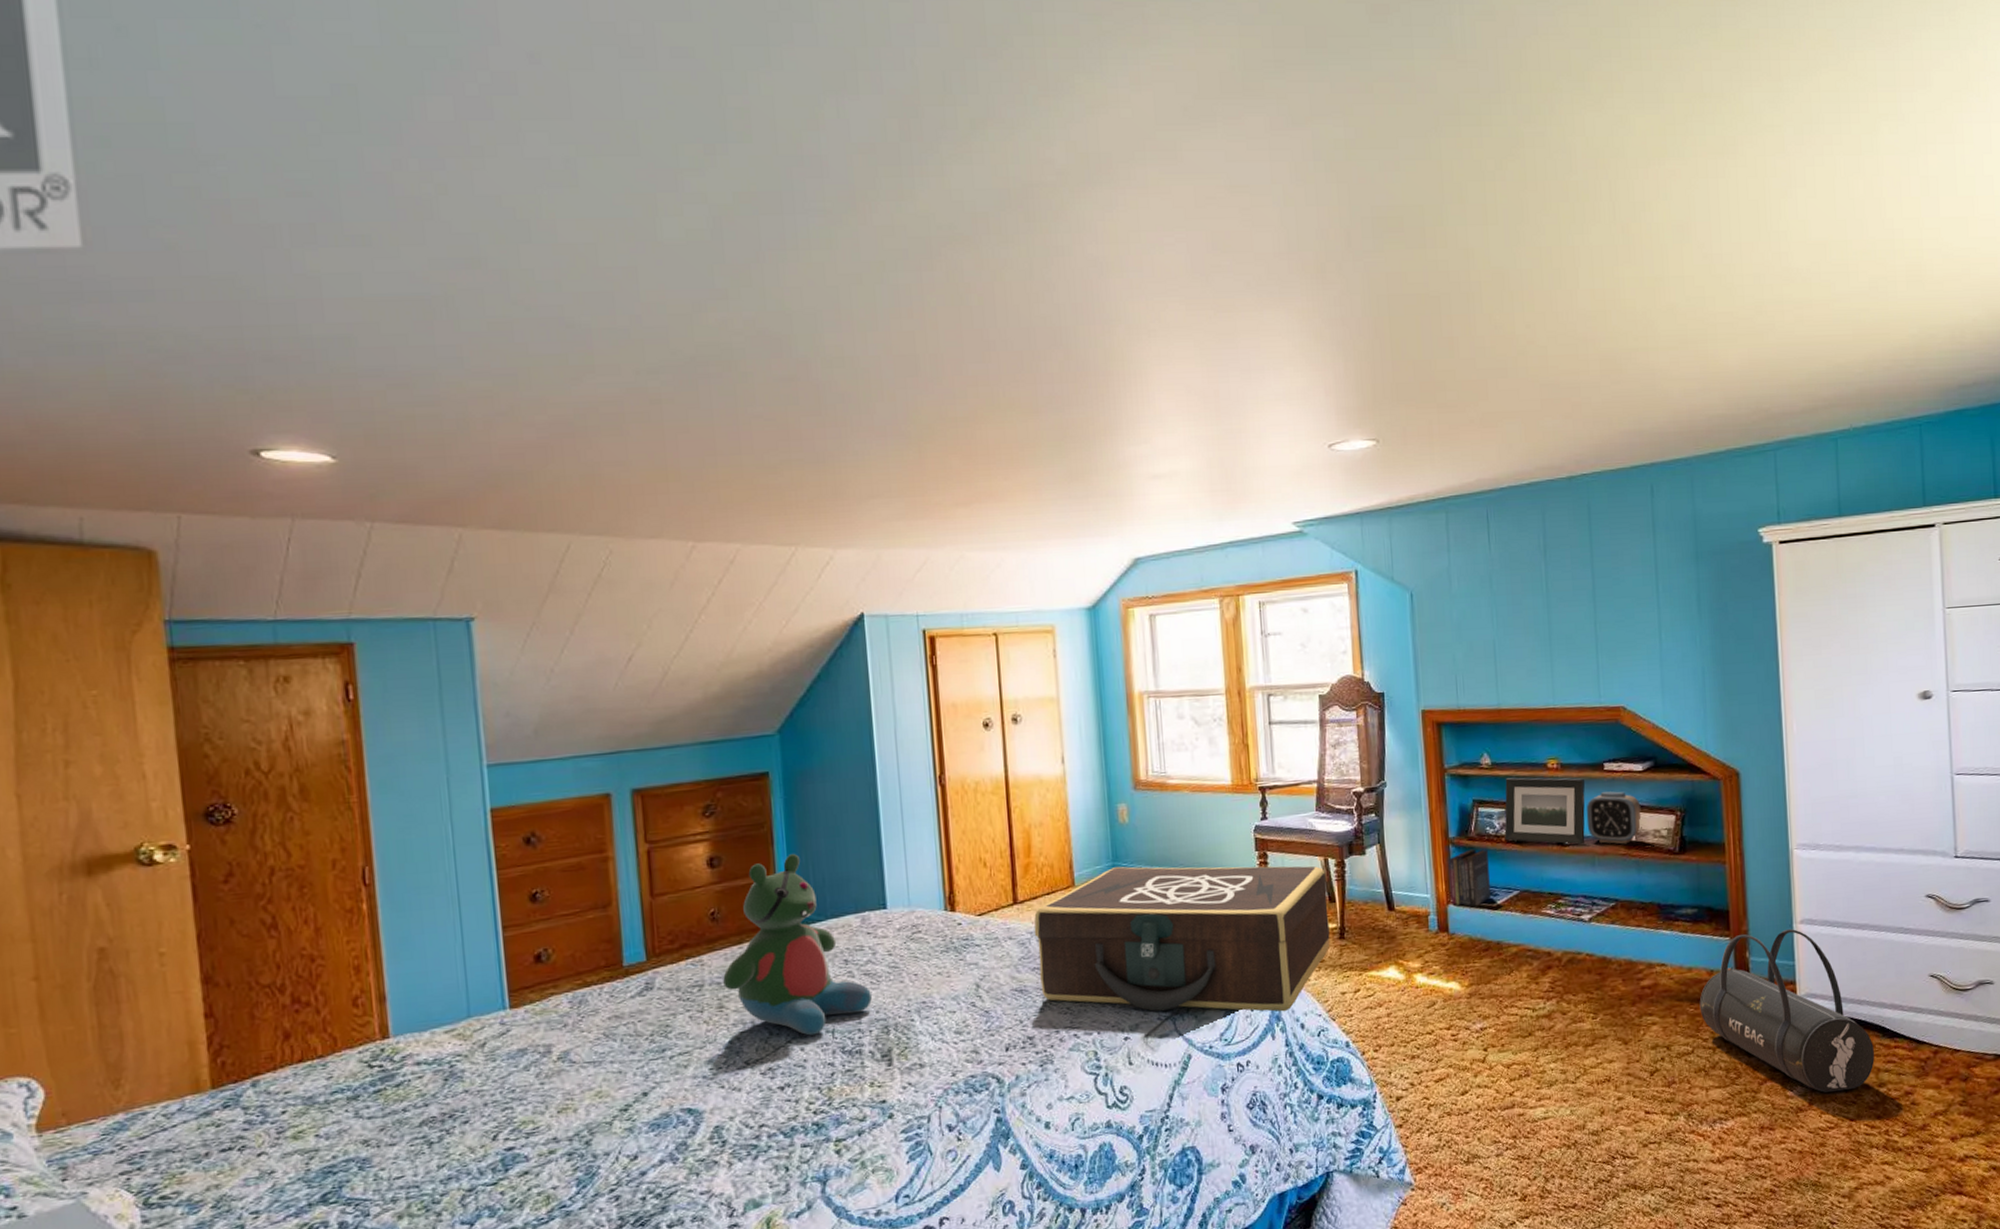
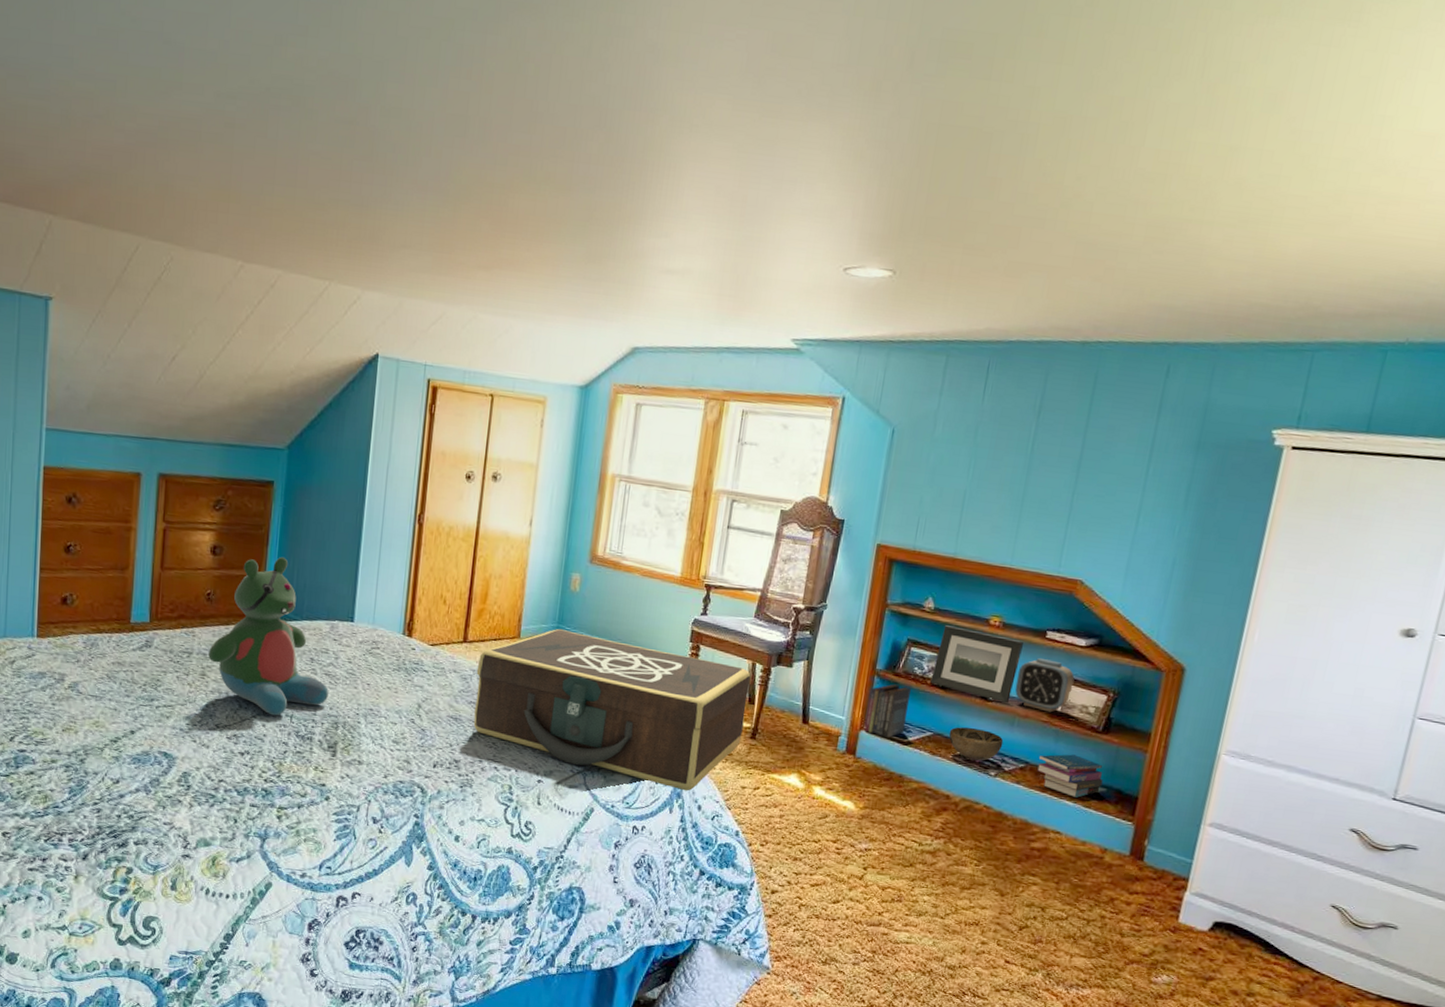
decorative bowl: none [1535,876,1590,910] -> present [949,727,1004,761]
books: none [1627,881,1693,925] -> present [1037,754,1103,798]
duffel bag: present [1699,928,1875,1093] -> none [1084,822,1253,991]

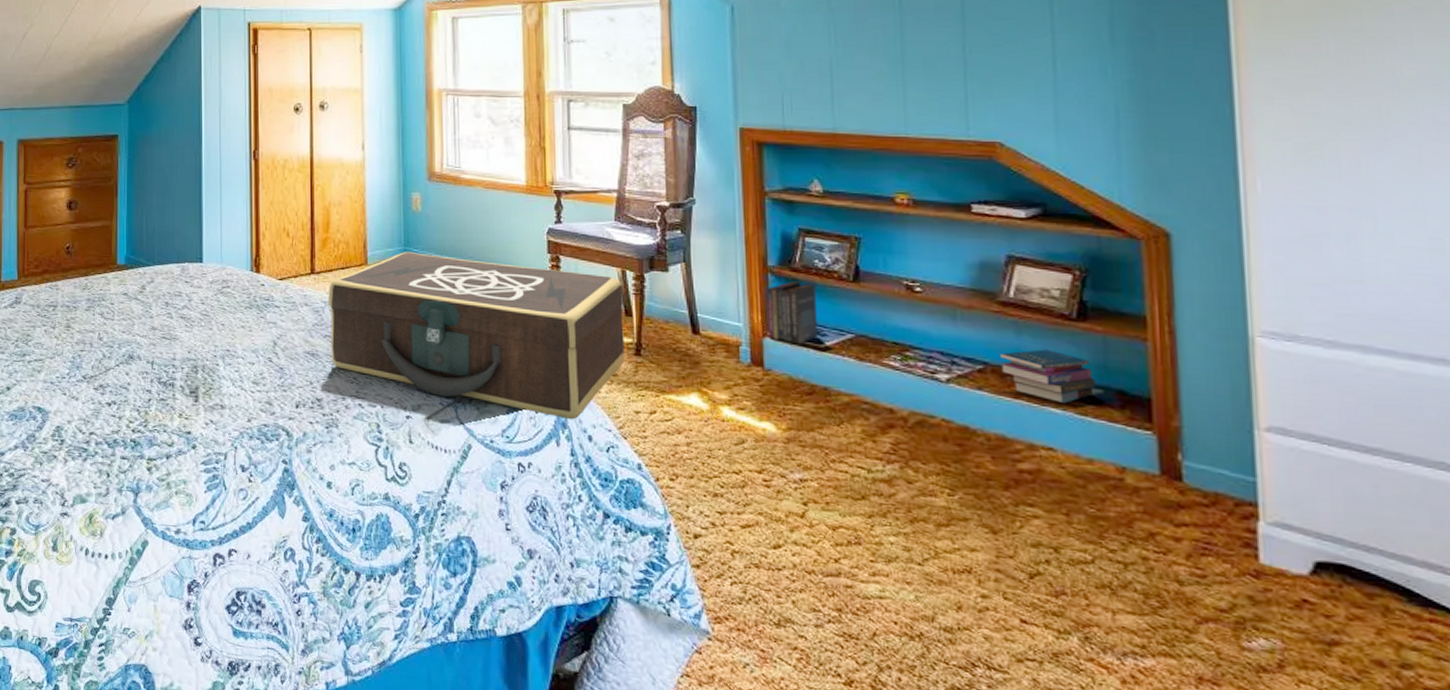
stuffed animal: present [208,557,329,716] -> none [72,206,186,363]
picture frame: present [930,625,1024,704] -> none [837,209,946,293]
decorative bowl: present [949,727,1004,761] -> none [875,325,948,365]
alarm clock: present [1015,657,1075,713] -> none [945,236,1024,300]

